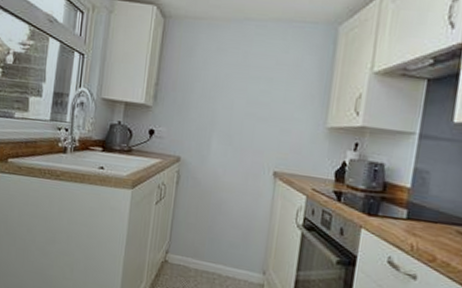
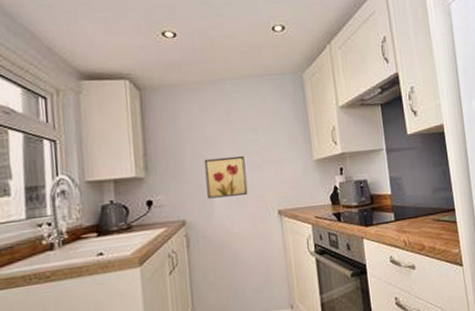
wall art: none [206,101,252,147] -> present [204,155,248,199]

